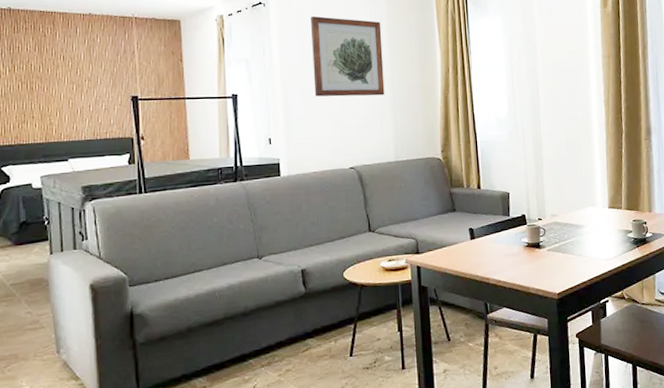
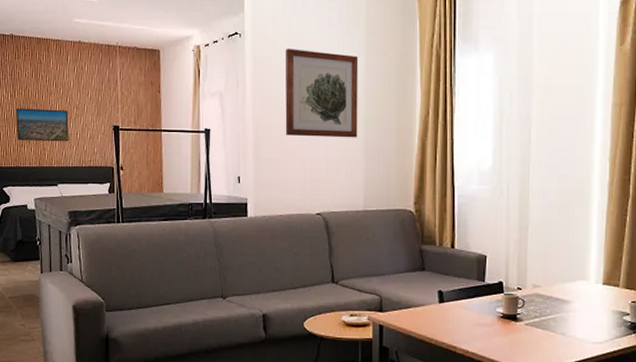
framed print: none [15,82,81,117] -> present [15,108,69,142]

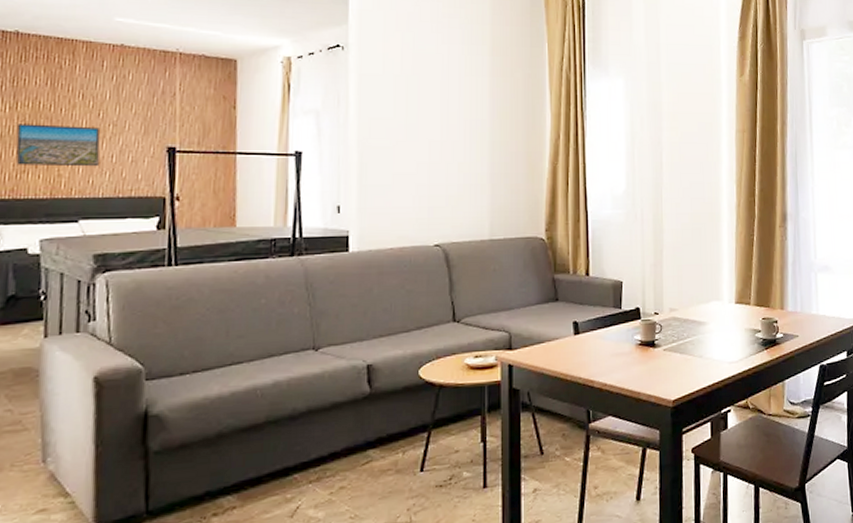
wall art: present [285,49,359,138] -> none [397,65,483,162]

